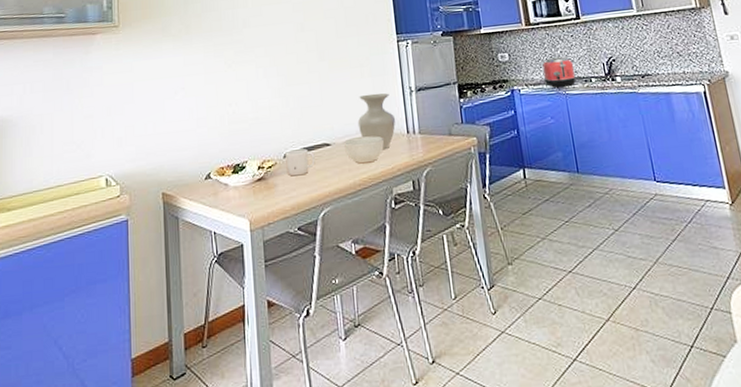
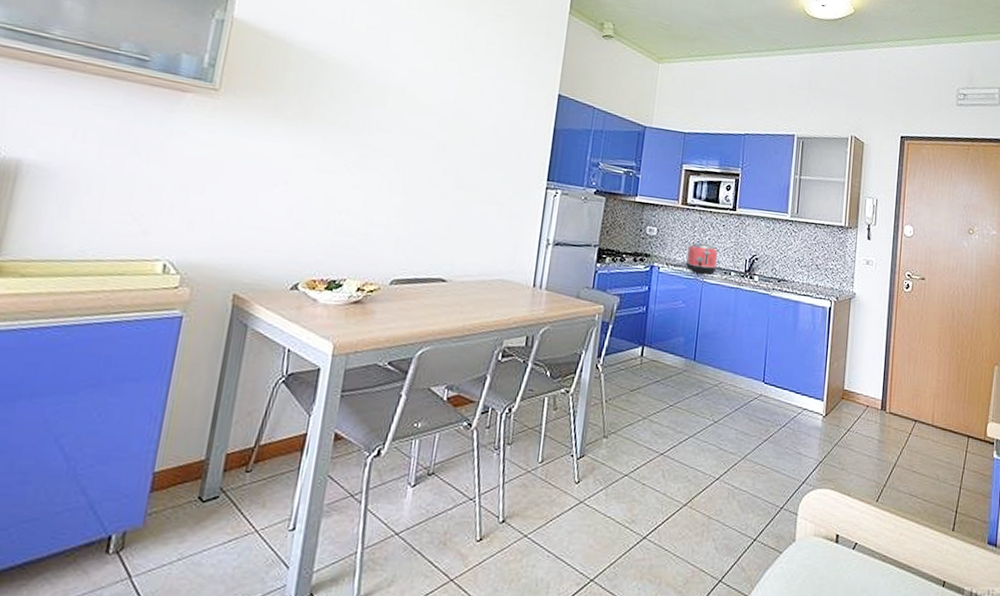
mug: present [285,148,315,177] -> none [389,277,426,308]
bowl: present [343,135,385,164] -> none [461,279,508,309]
vase: present [357,93,395,150] -> none [481,236,524,299]

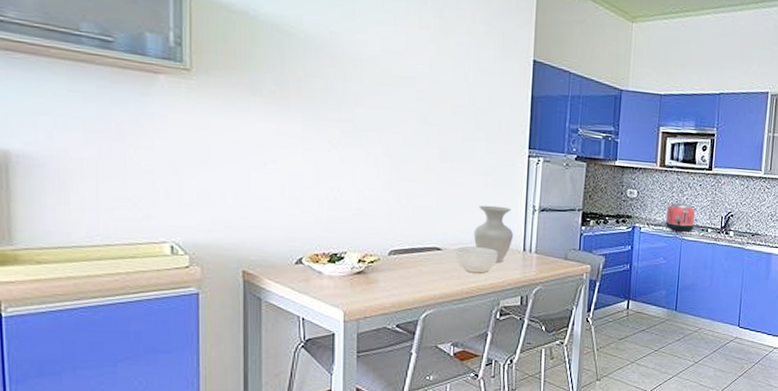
bowl: none [461,279,508,309] -> present [455,246,499,274]
vase: none [481,236,524,299] -> present [473,205,513,263]

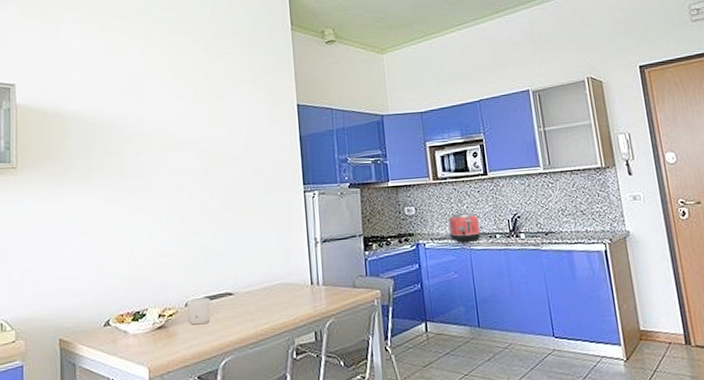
mug: none [390,248,423,275] -> present [187,297,217,325]
bowl: present [455,246,499,274] -> none [246,286,288,314]
vase: present [473,205,513,263] -> none [261,243,299,301]

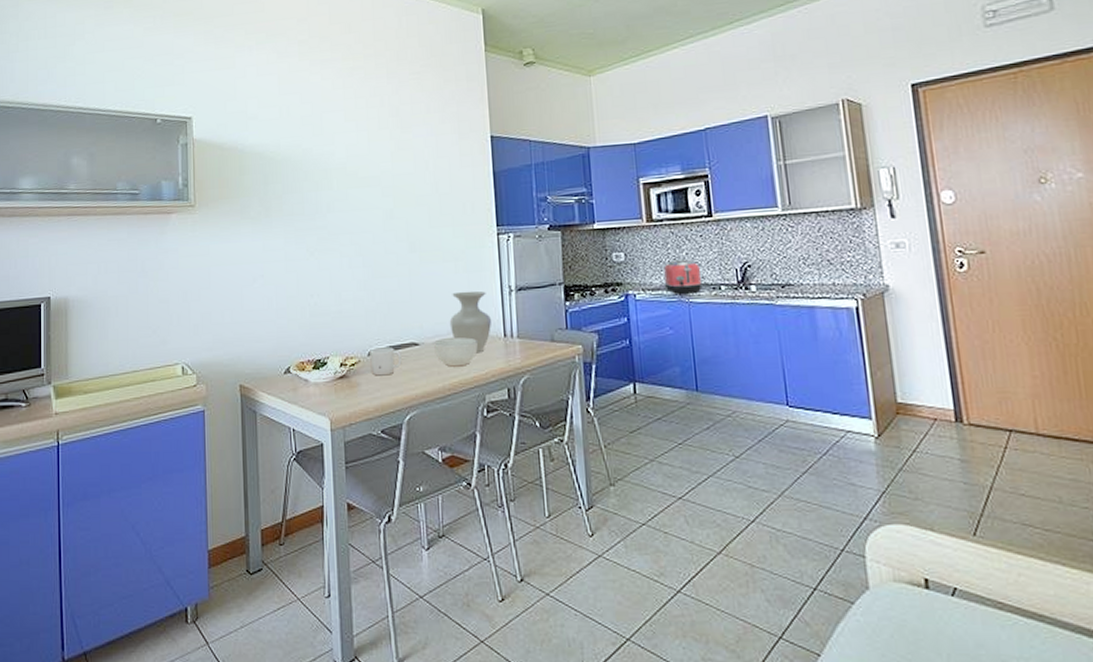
bowl: none [246,286,288,314] -> present [433,337,479,367]
vase: none [261,243,299,301] -> present [449,291,491,354]

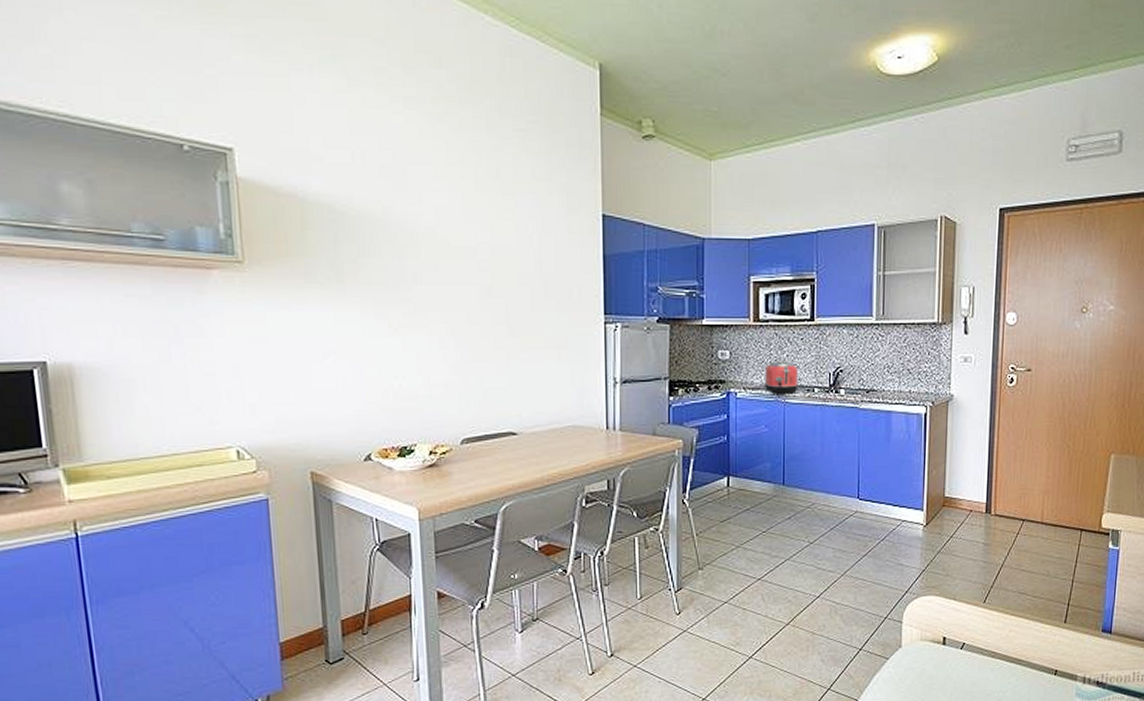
mug: present [370,347,402,376] -> none [463,436,498,465]
bowl: present [433,337,479,367] -> none [532,428,580,458]
vase: present [449,291,491,354] -> none [550,381,594,445]

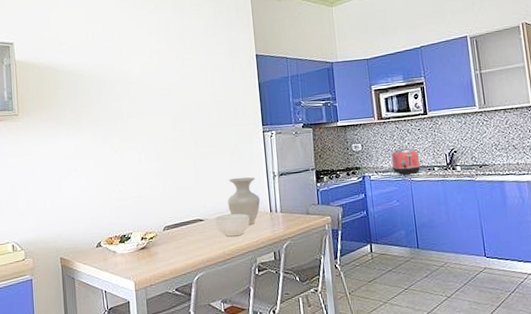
bowl: none [532,428,580,458] -> present [214,213,251,237]
vase: none [550,381,594,445] -> present [227,177,260,226]

